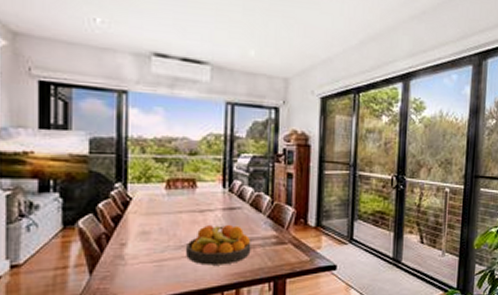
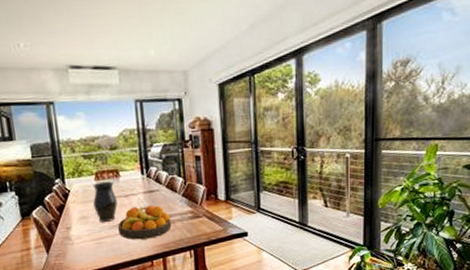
vase: none [159,191,189,240] -> present [93,181,118,222]

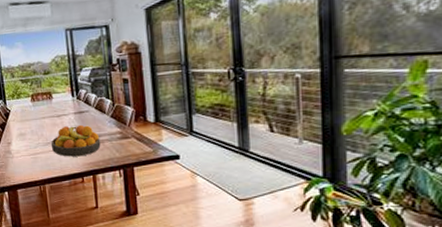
vase: present [93,181,118,222] -> none [29,102,51,139]

